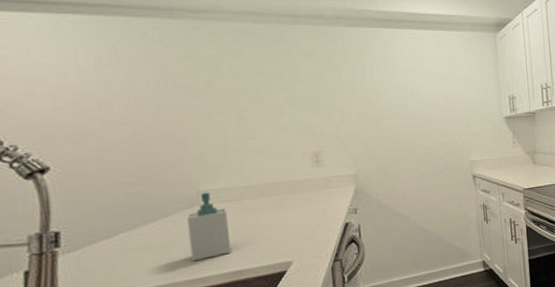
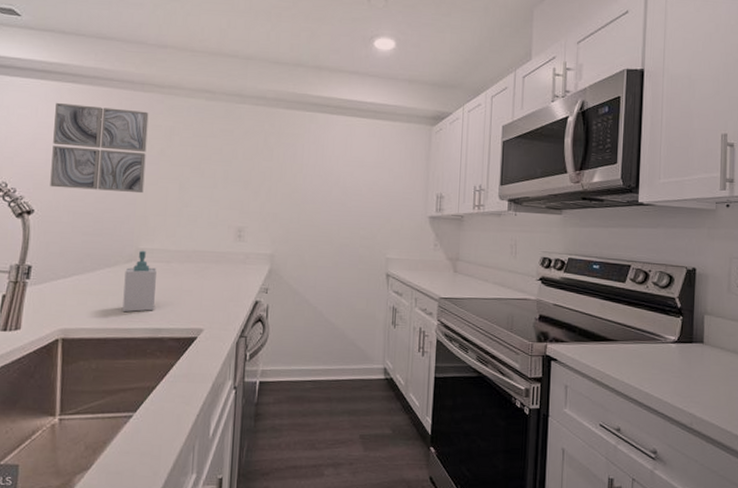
wall art: none [55,38,194,138] -> present [50,102,149,194]

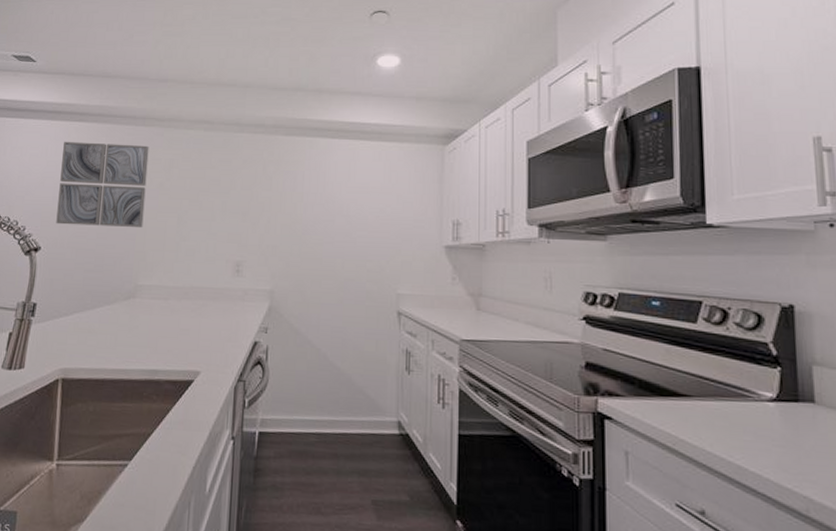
soap bottle: present [122,250,157,313] -> none [120,287,154,352]

